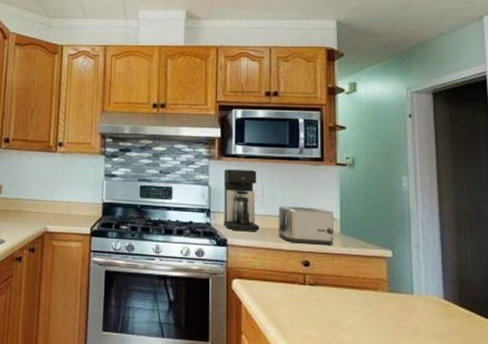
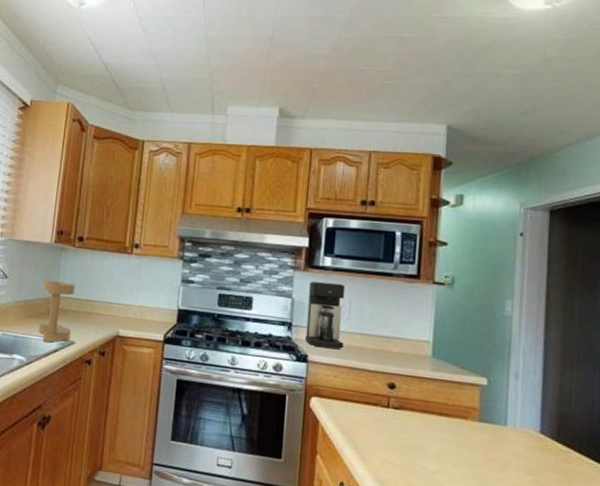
toaster: present [278,206,335,245] -> none [363,323,427,369]

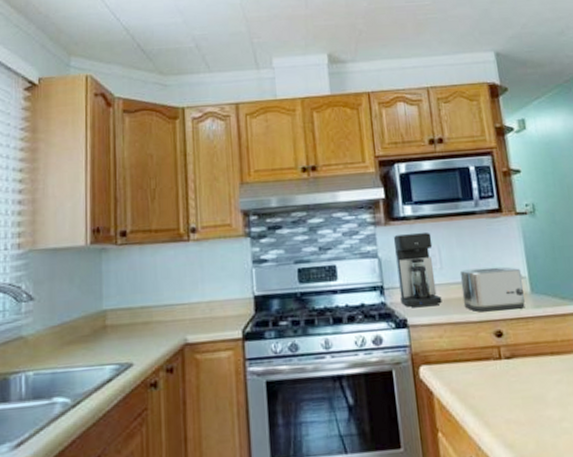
paper towel holder: present [38,280,75,343] -> none [82,290,126,372]
toaster: none [363,323,427,369] -> present [459,266,525,312]

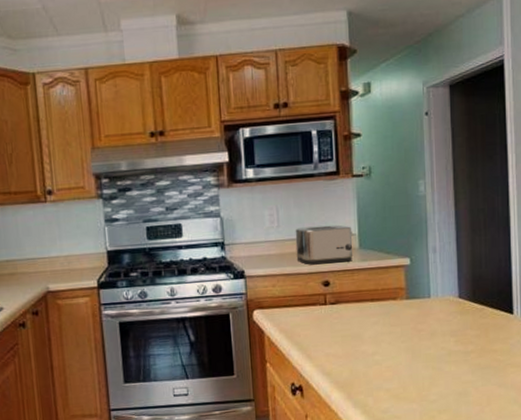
coffee maker: present [394,233,442,307] -> none [236,194,277,261]

